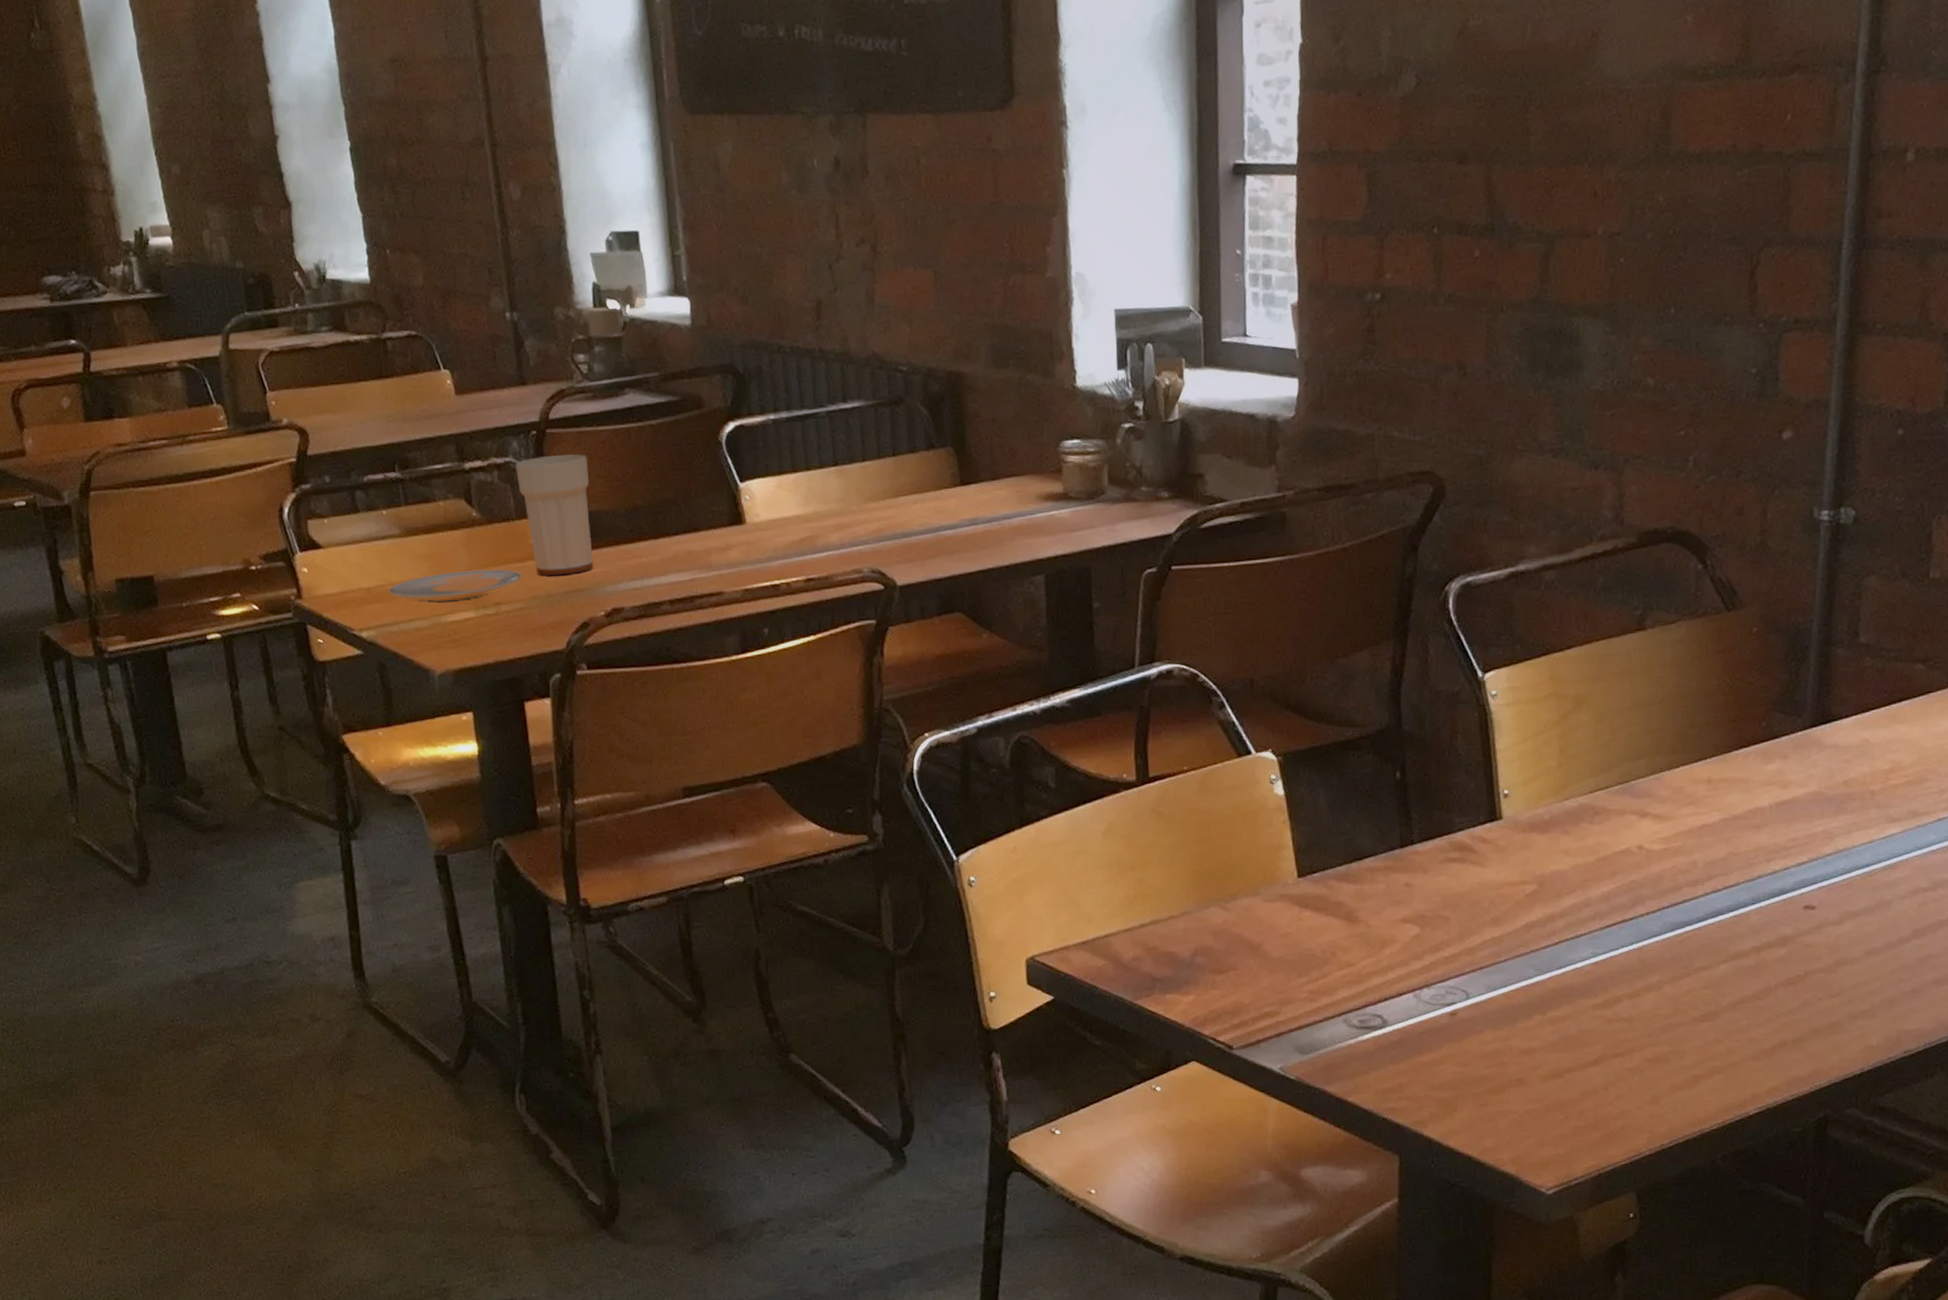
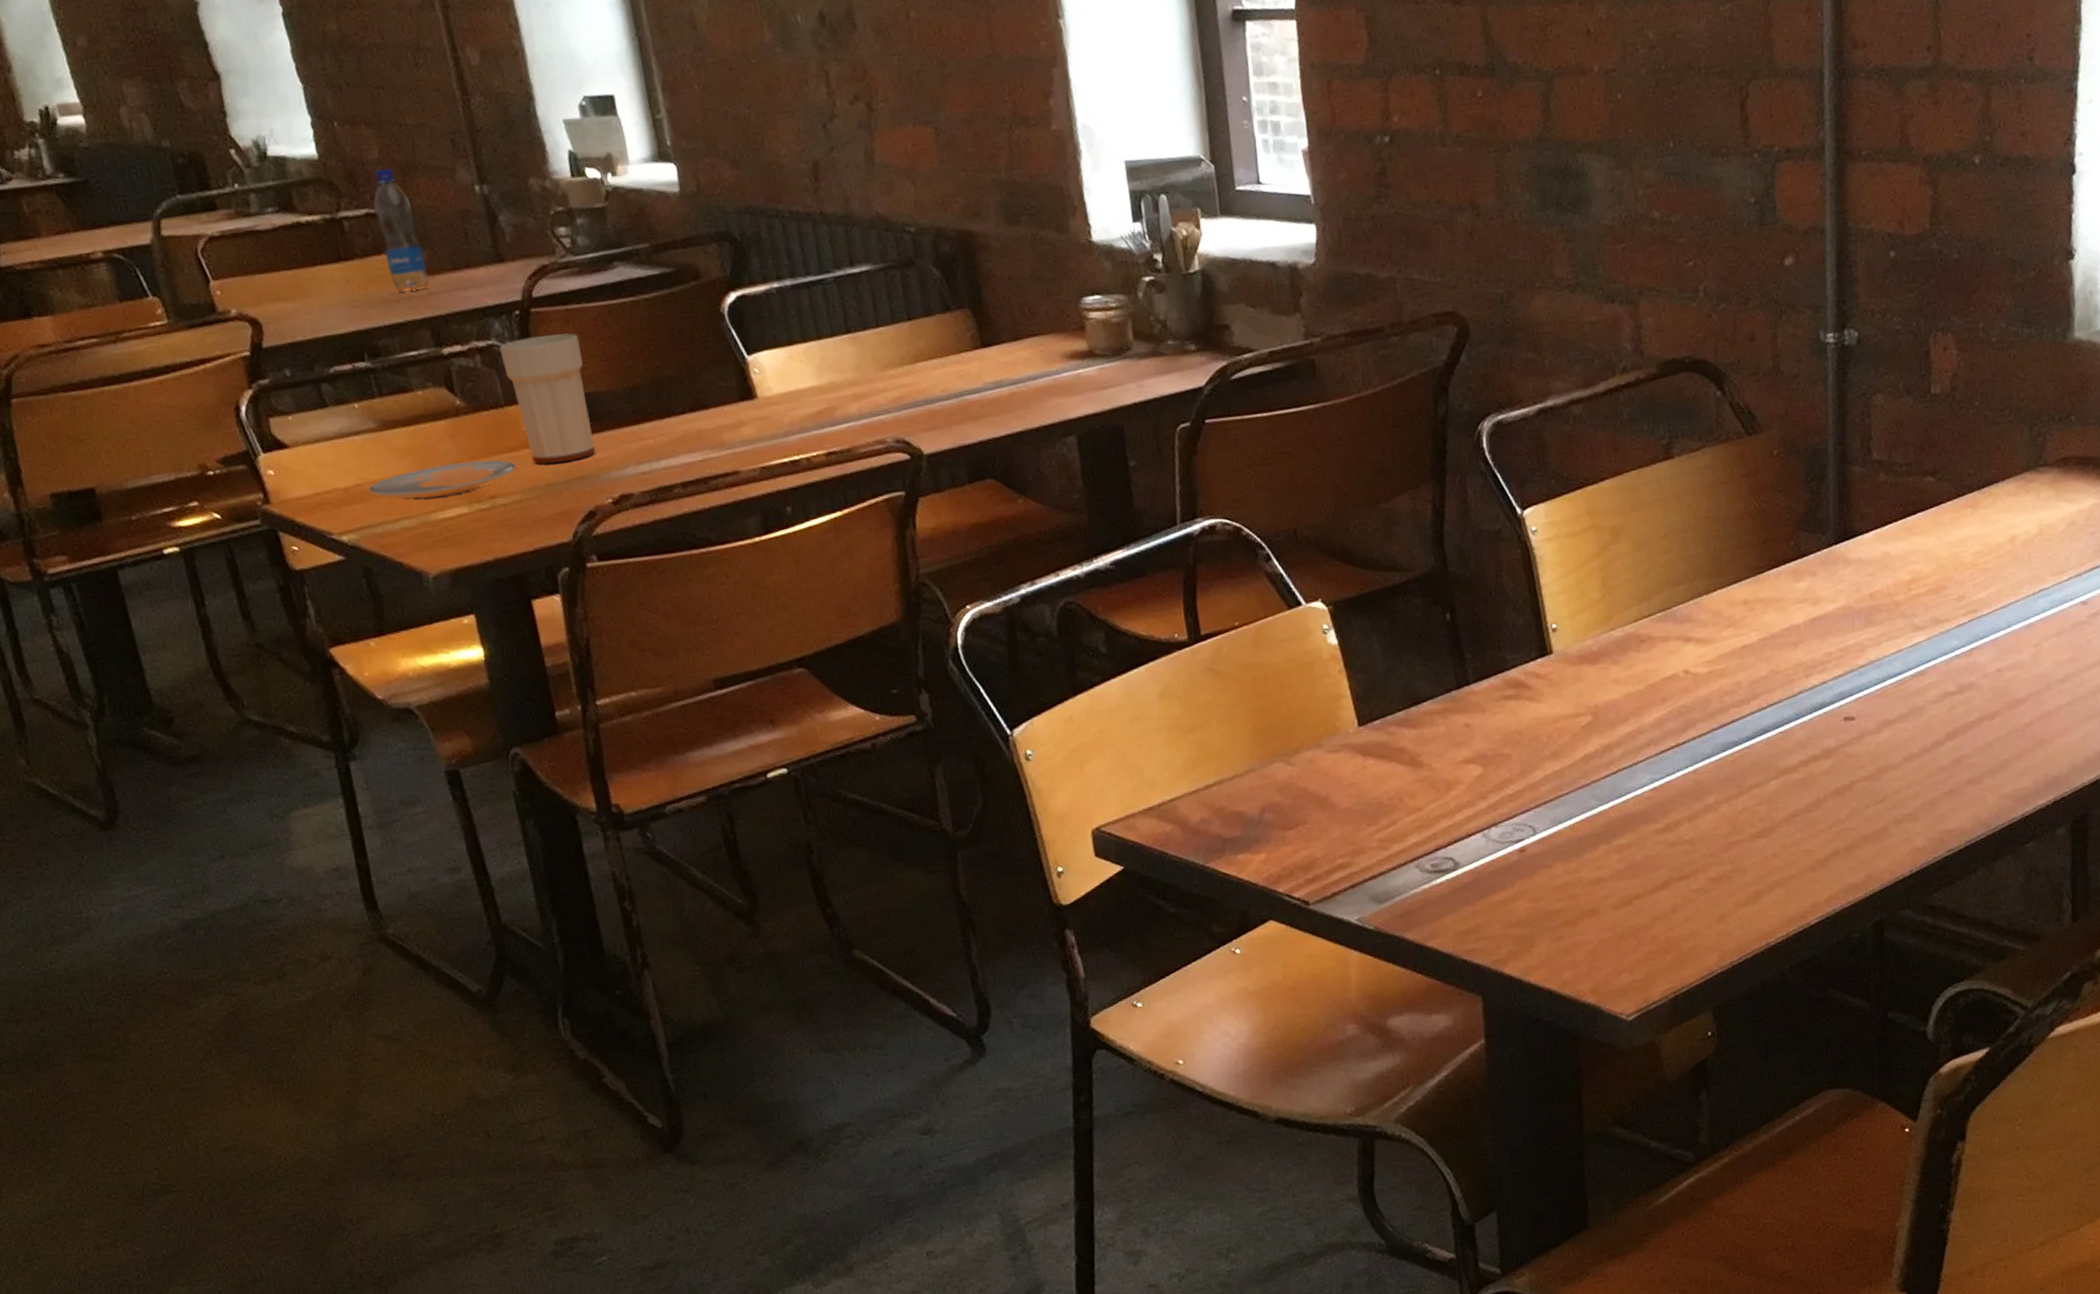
bottle: none [415,294,459,410] -> present [373,168,429,293]

